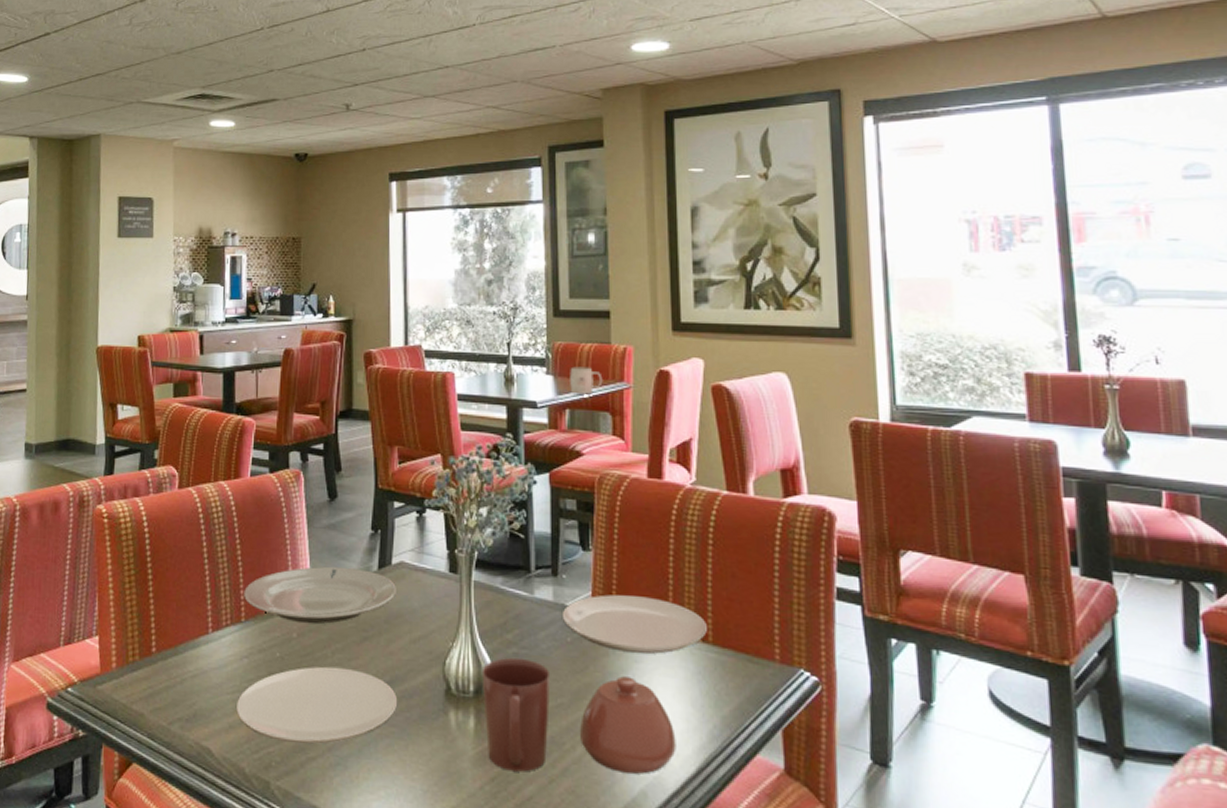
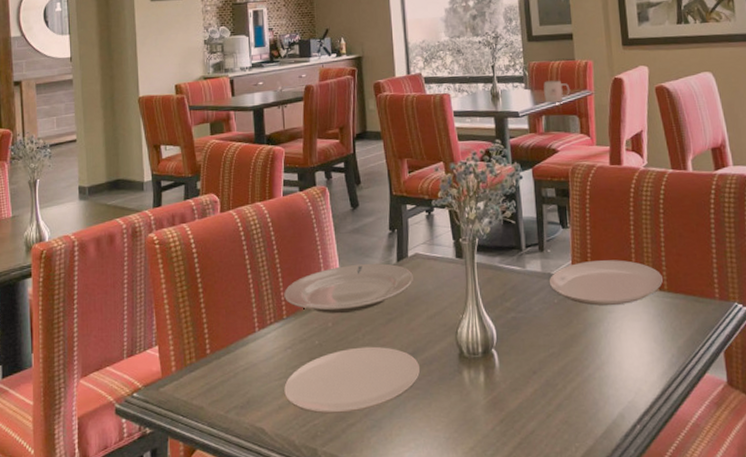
mug: present [481,657,551,772] -> none [487,320,544,412]
sugar bowl: present [579,676,676,774] -> none [568,325,645,402]

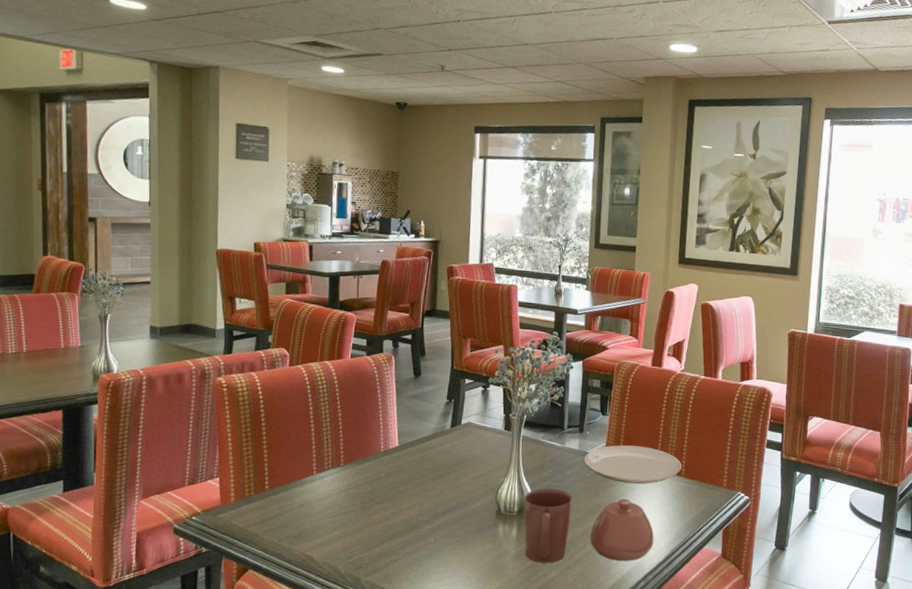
plate: present [283,263,414,314] -> none [342,425,465,467]
plate: present [284,346,421,415] -> none [335,496,461,551]
mug: none [487,320,544,412] -> present [523,488,573,563]
mug: present [543,80,570,103] -> none [602,285,627,306]
sugar bowl: none [568,325,645,402] -> present [589,499,654,561]

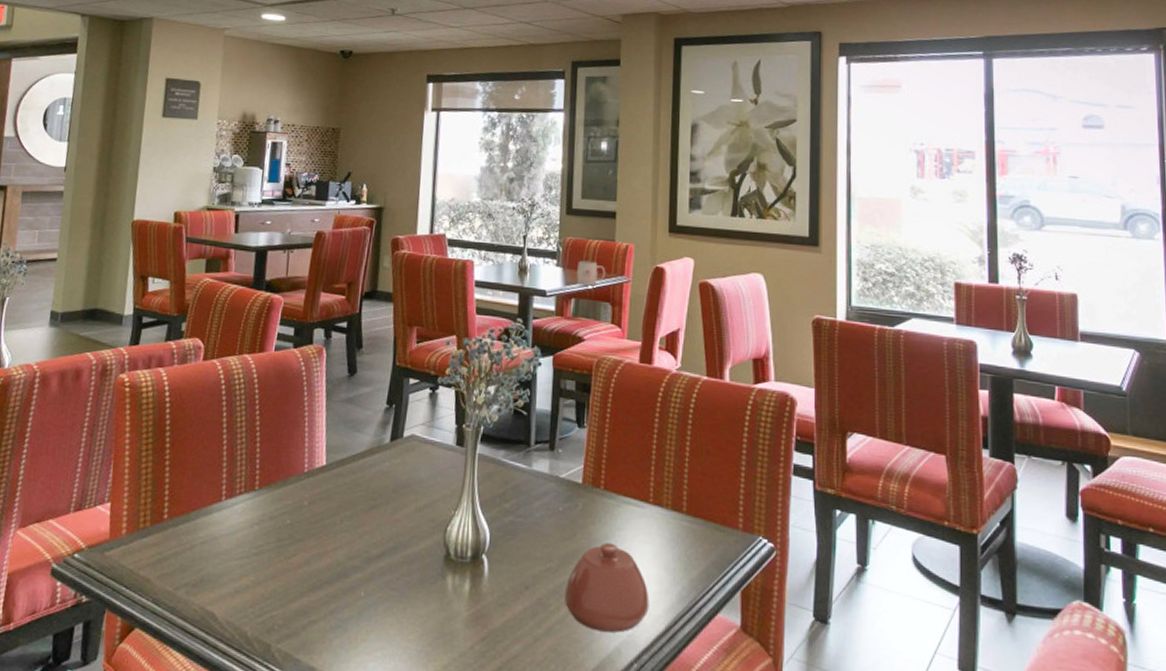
mug: present [523,488,573,563] -> none [479,525,542,632]
plate: present [584,445,683,484] -> none [557,468,684,523]
mug: none [602,285,627,306] -> present [576,260,606,286]

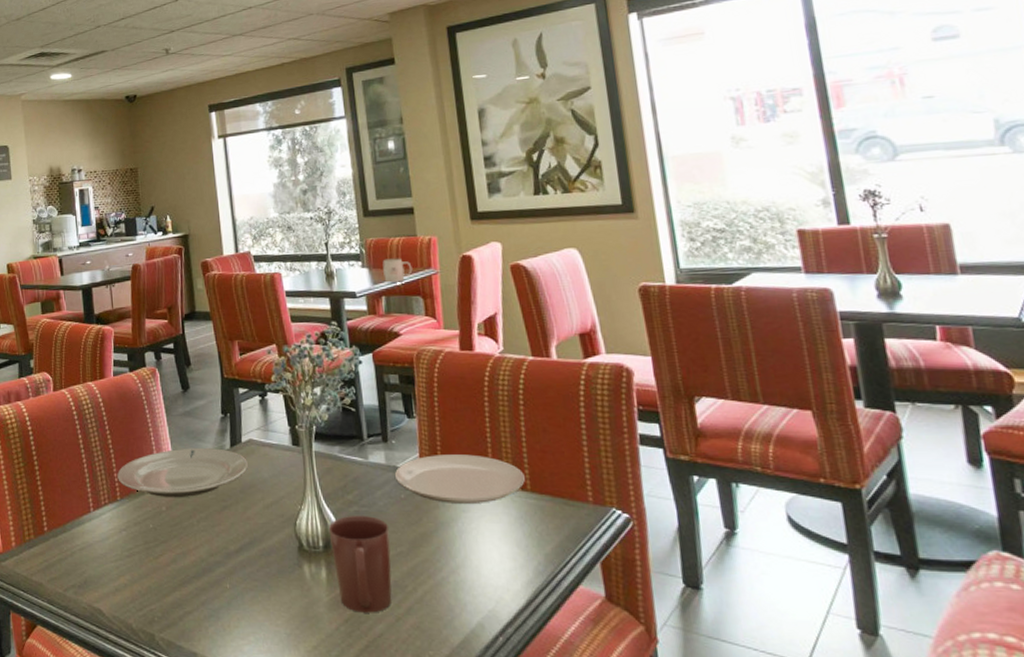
plate: none [258,438,407,493] -> present [116,447,249,498]
mug: none [479,525,542,632] -> present [328,515,392,613]
plate: none [557,468,684,523] -> present [395,454,526,503]
sugar bowl: present [564,543,650,633] -> none [418,525,507,609]

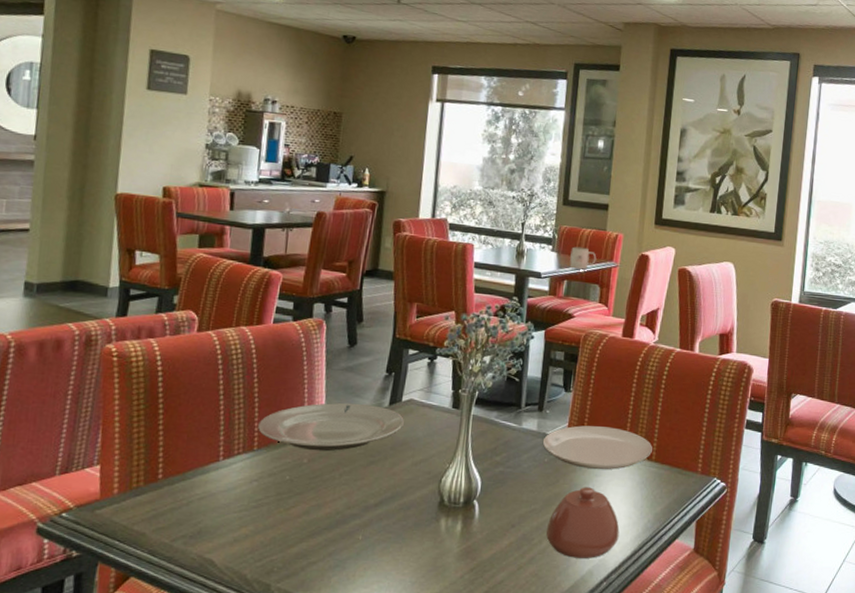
mug: present [328,515,392,613] -> none [470,475,529,563]
sugar bowl: none [418,525,507,609] -> present [545,487,620,558]

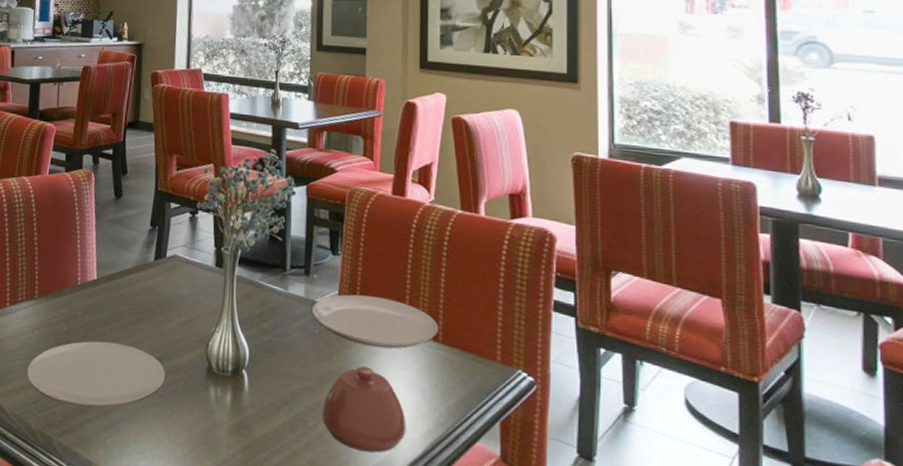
plate: none [242,486,397,552] -> present [27,341,166,408]
plate: present [257,402,405,452] -> none [37,254,170,305]
mug: present [569,246,597,270] -> none [328,95,357,120]

